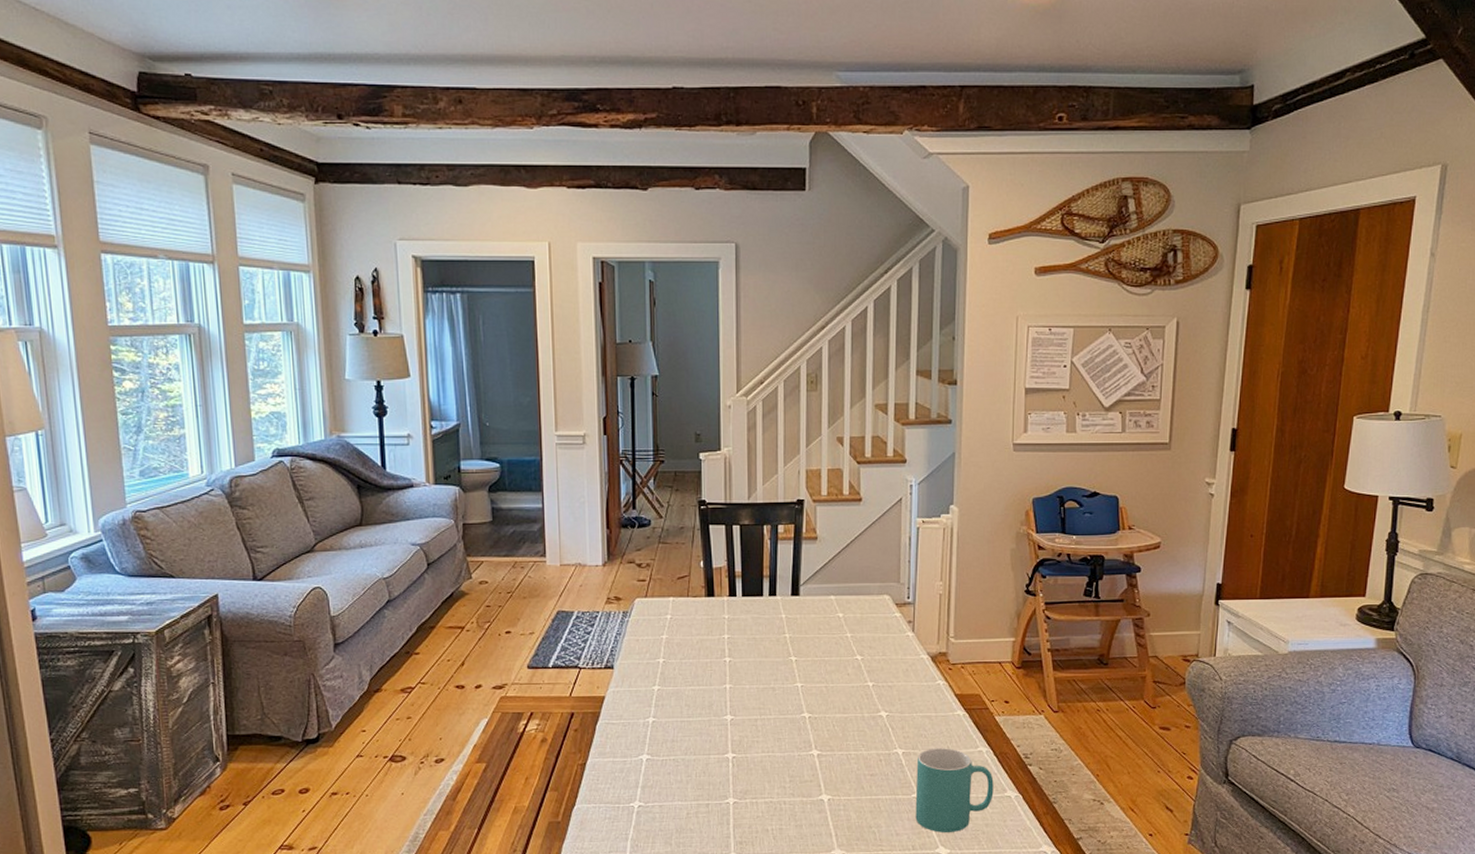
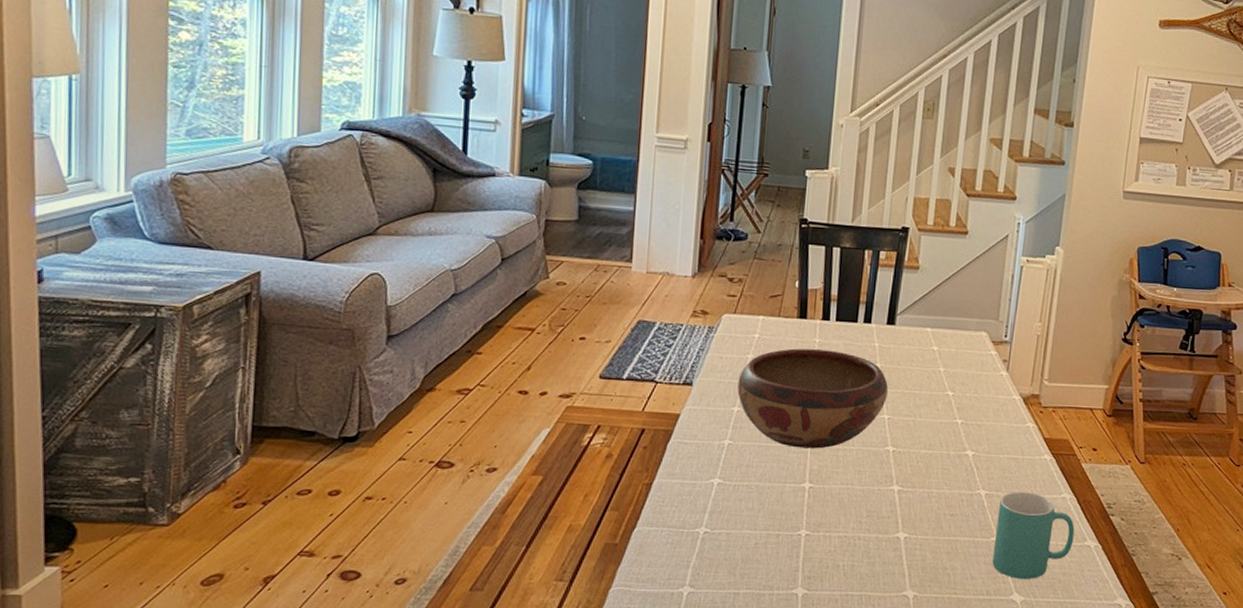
decorative bowl: none [656,625,798,721] -> present [737,348,888,449]

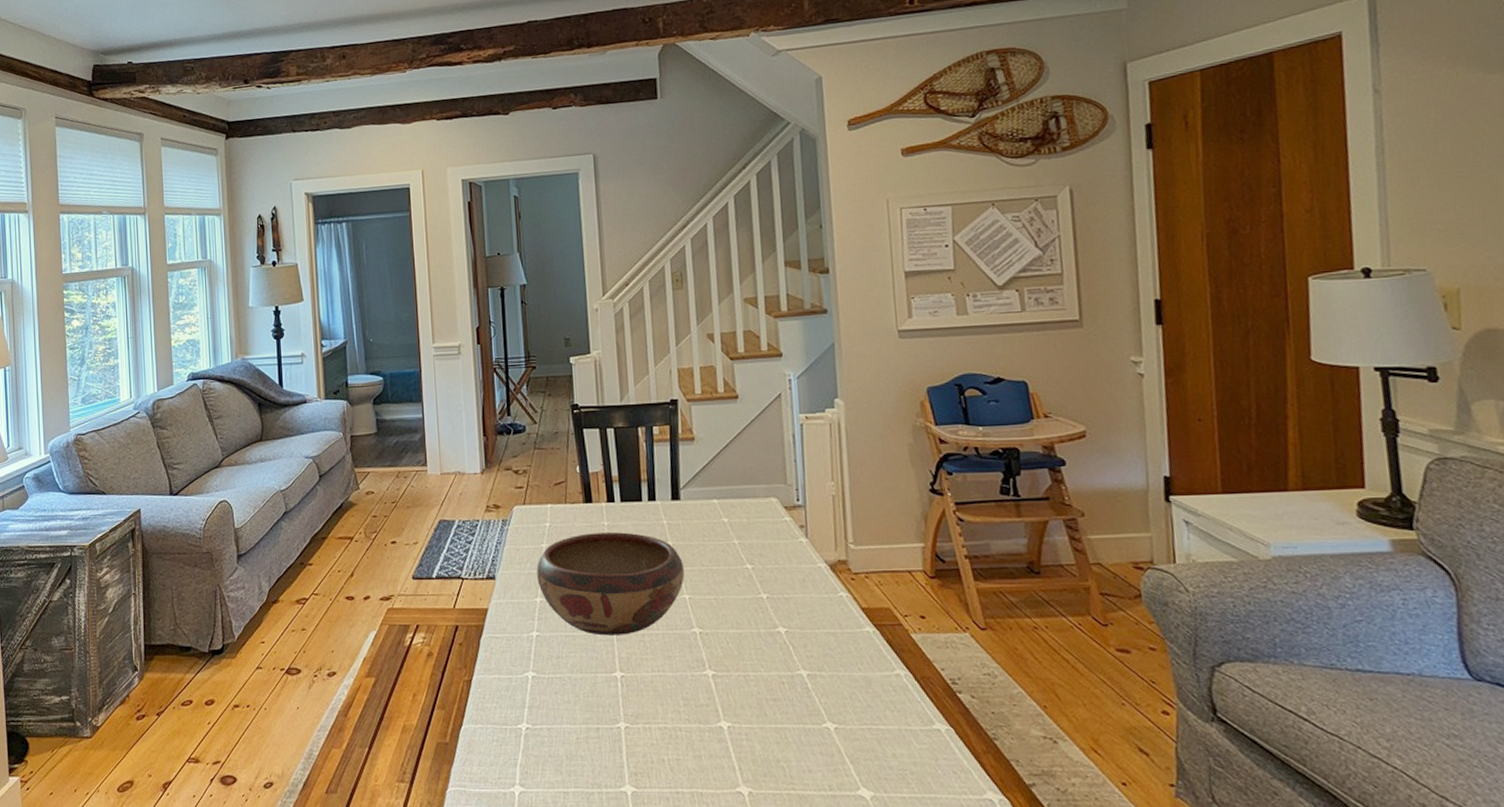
mug: present [992,492,1075,580] -> none [824,670,919,772]

